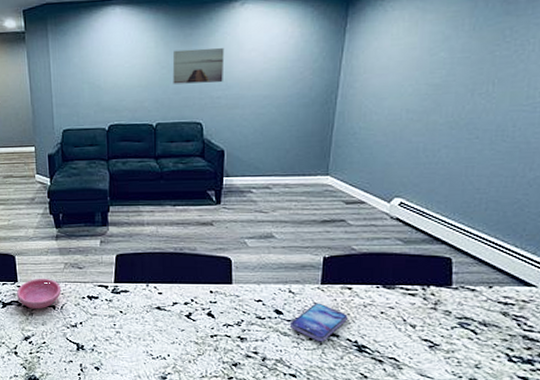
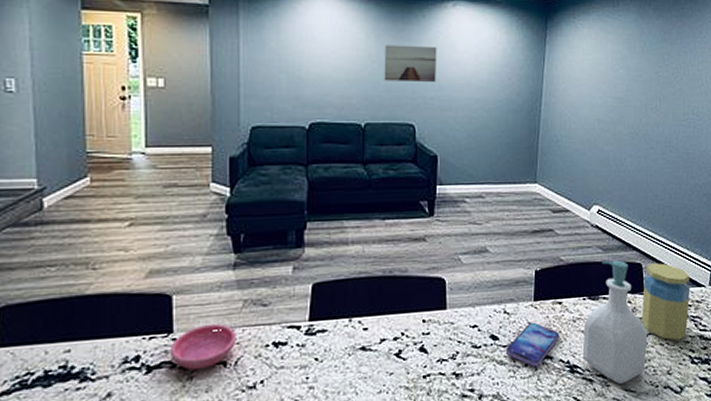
soap bottle: none [372,253,454,369] -> present [582,260,648,384]
jar: none [446,258,517,337] -> present [641,263,691,341]

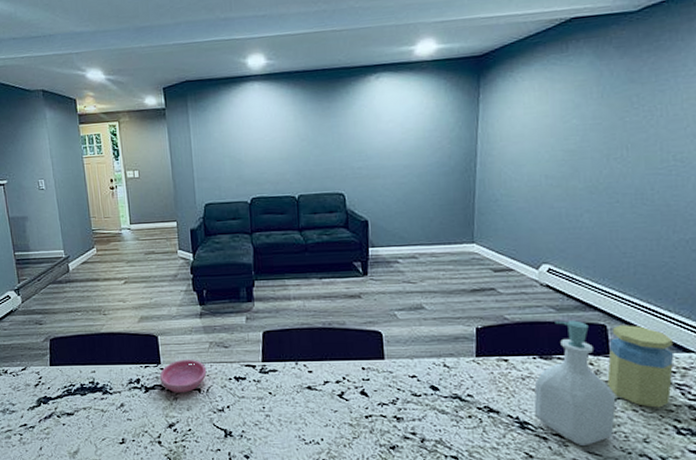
wall art: present [384,44,437,82] -> none [312,120,363,156]
smartphone: present [505,322,560,368] -> none [447,377,507,420]

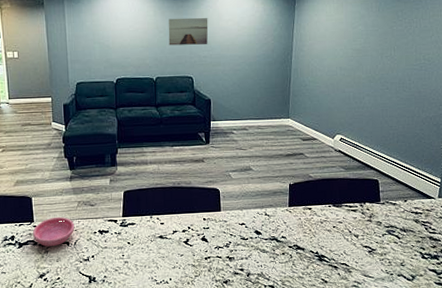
wall art: none [312,120,363,156] -> present [168,17,208,46]
soap bottle: present [534,320,616,445] -> none [328,177,384,271]
jar: present [607,325,675,408] -> none [378,179,421,240]

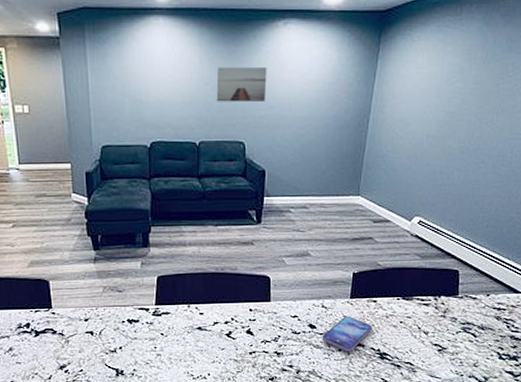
saucer: present [32,216,75,247] -> none [50,303,100,336]
smartphone: none [267,222,310,256] -> present [321,316,372,352]

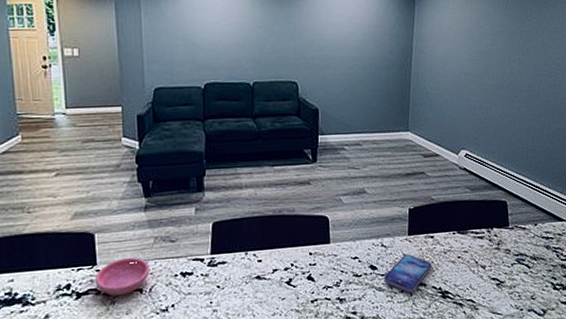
saucer: none [50,303,100,336] -> present [94,257,150,297]
wall art: present [216,66,267,102] -> none [268,11,316,44]

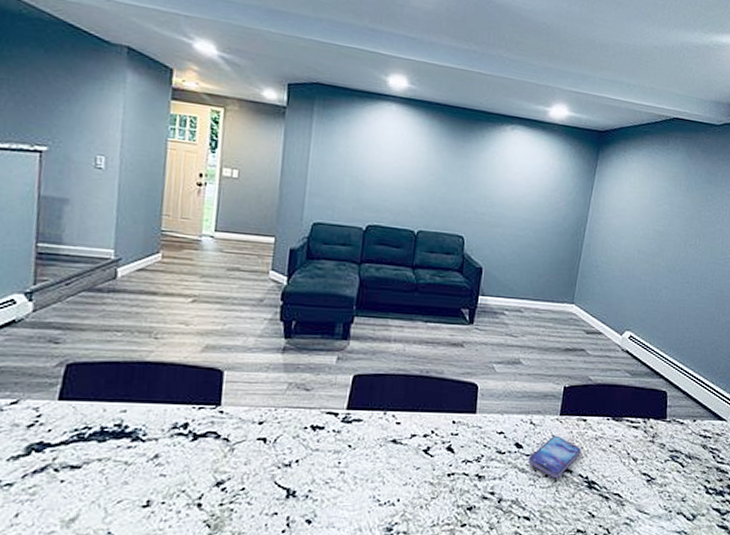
saucer: present [94,257,150,297] -> none [215,401,279,443]

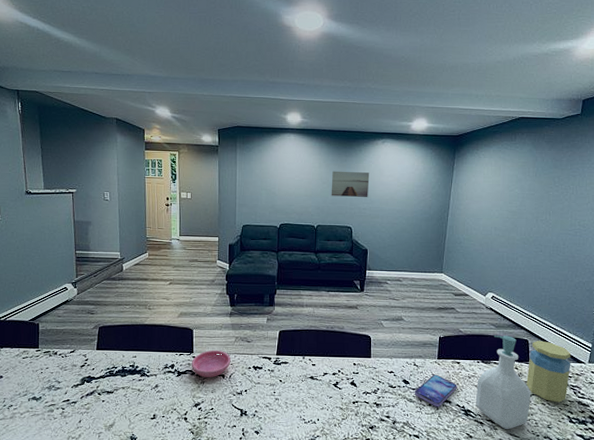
saucer: none [215,401,279,443] -> present [191,350,231,378]
wall art: none [440,159,493,199] -> present [331,171,370,197]
soap bottle: none [601,385,667,504] -> present [475,335,532,429]
jar: none [661,393,713,469] -> present [526,341,571,403]

